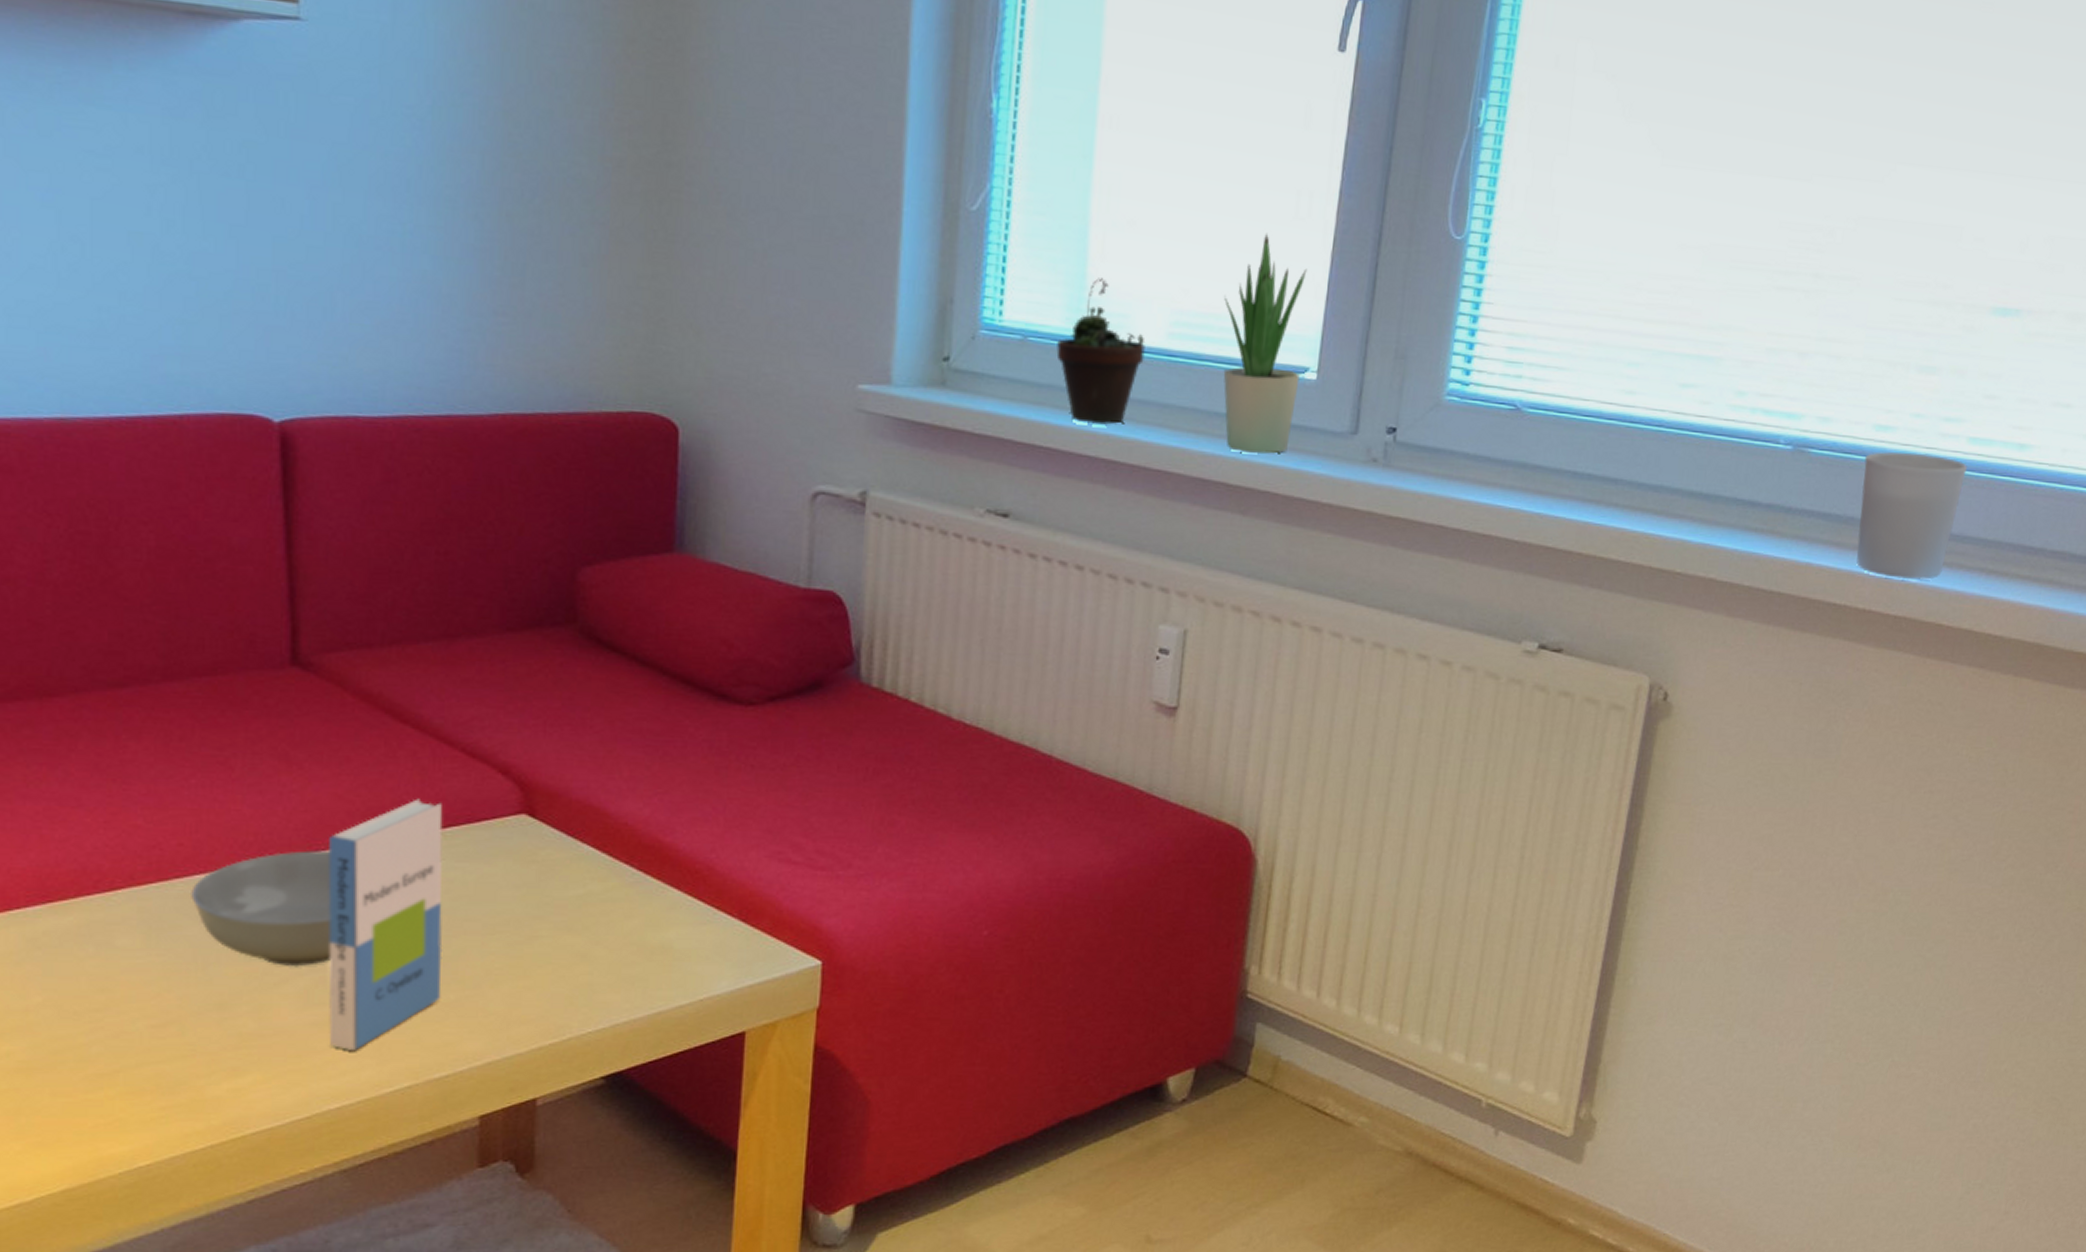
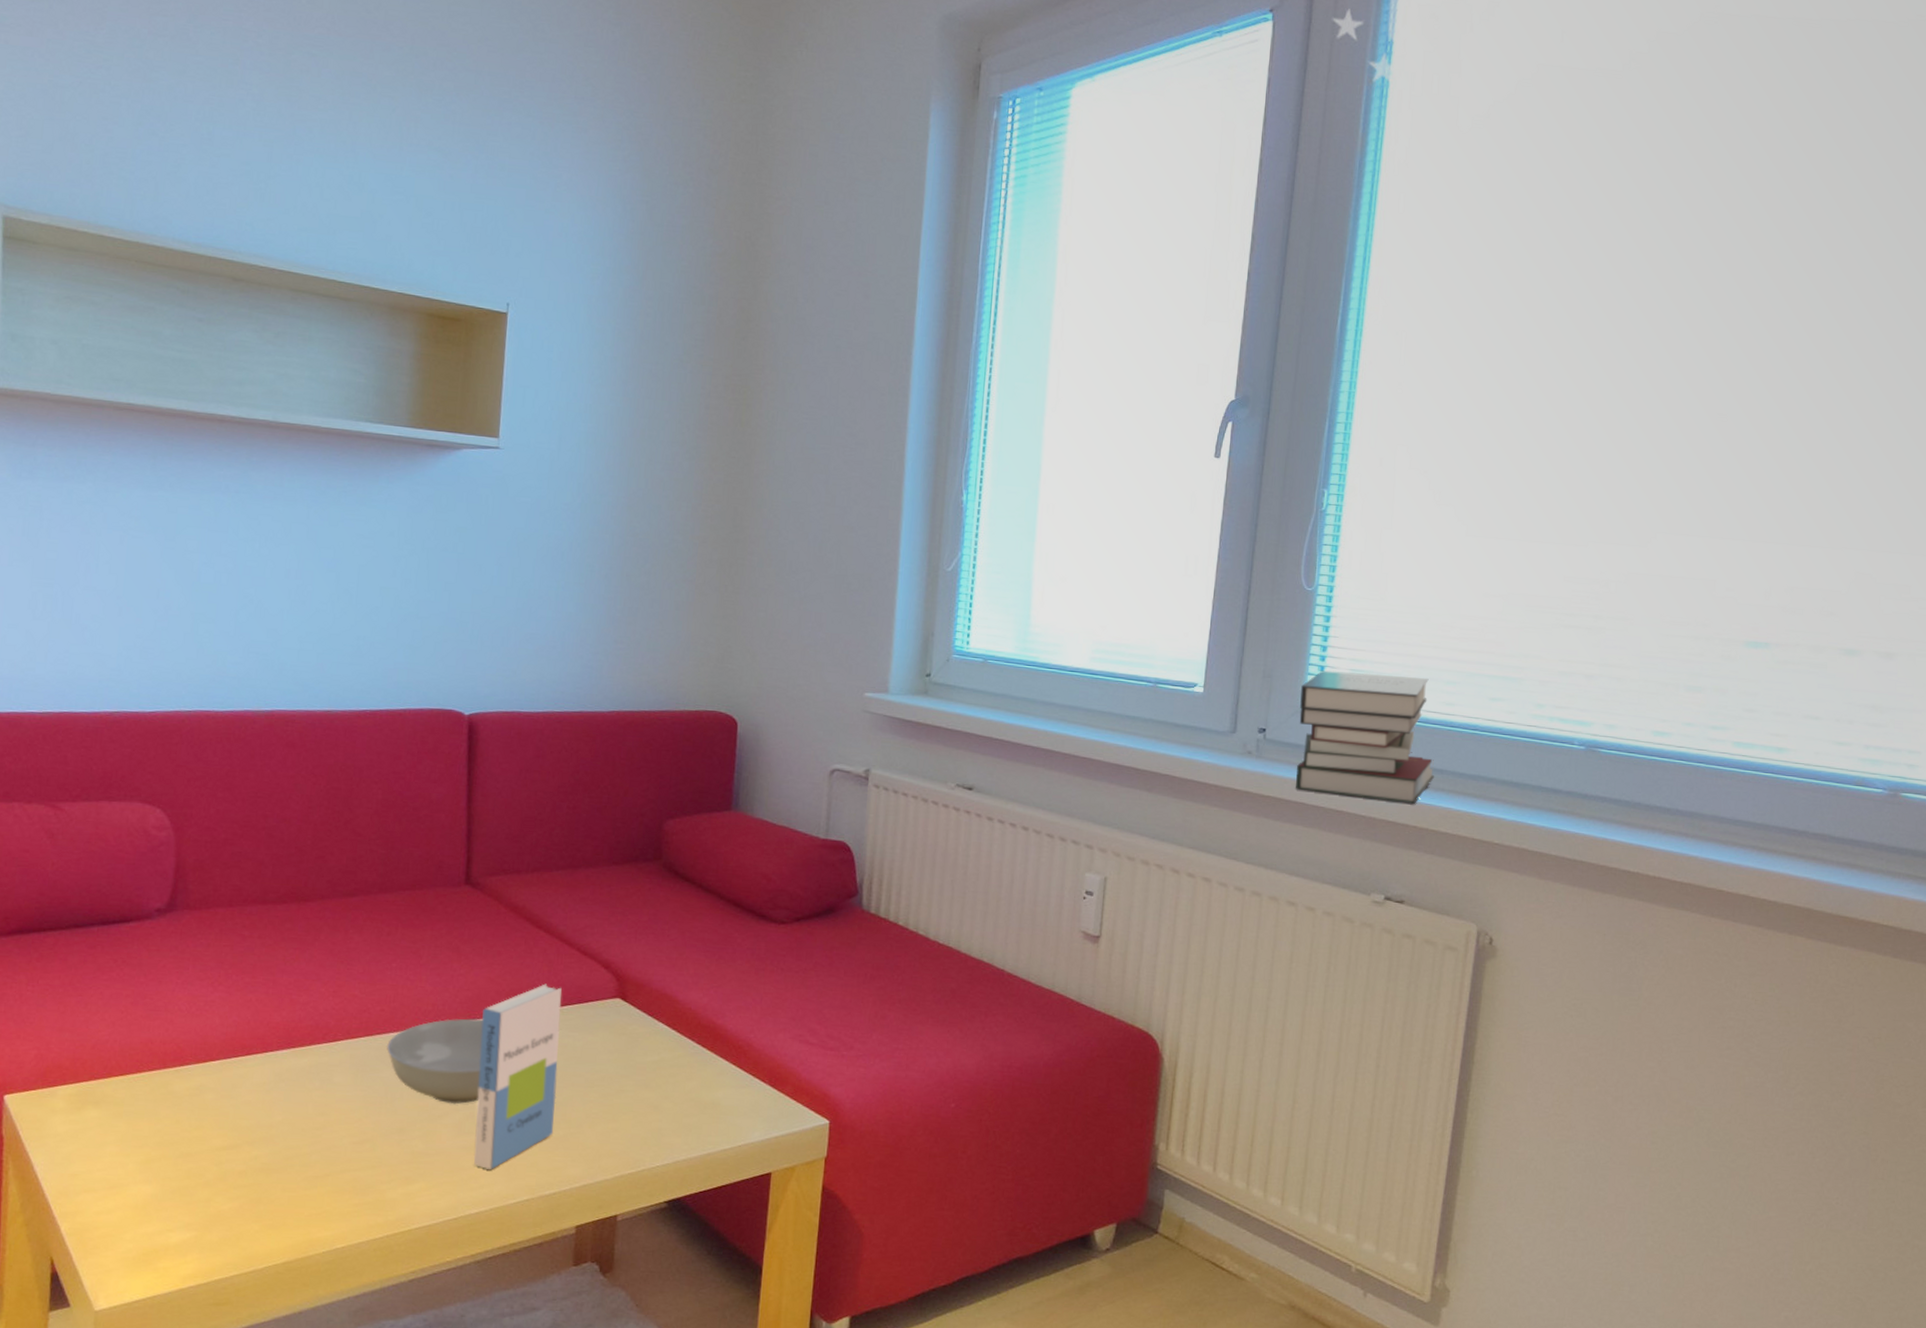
succulent plant: present [1056,278,1145,426] -> none [1008,618,1074,724]
potted plant: present [1223,233,1307,455] -> none [1132,586,1195,747]
books: none [1432,349,1607,524] -> present [1296,670,1434,804]
candle holder: present [1856,452,1967,580] -> none [1645,752,1734,854]

